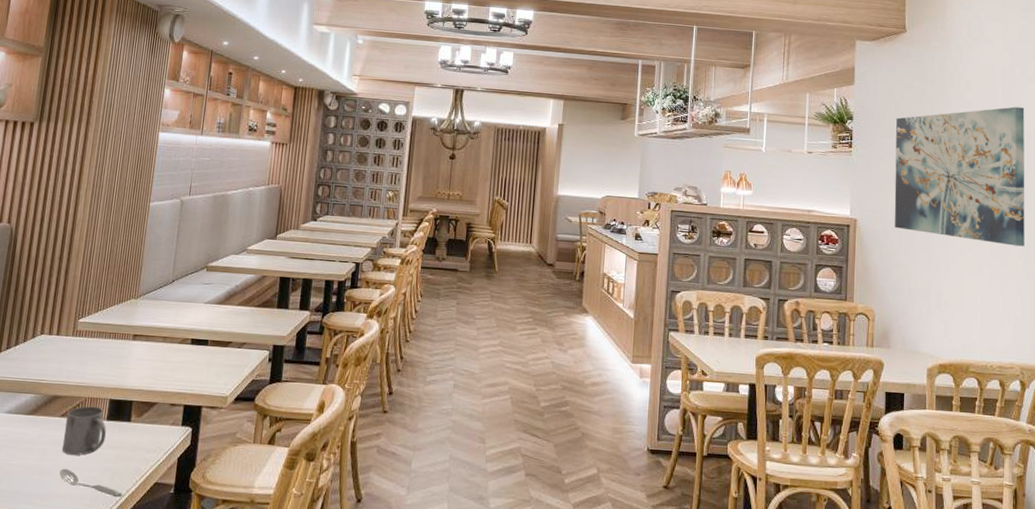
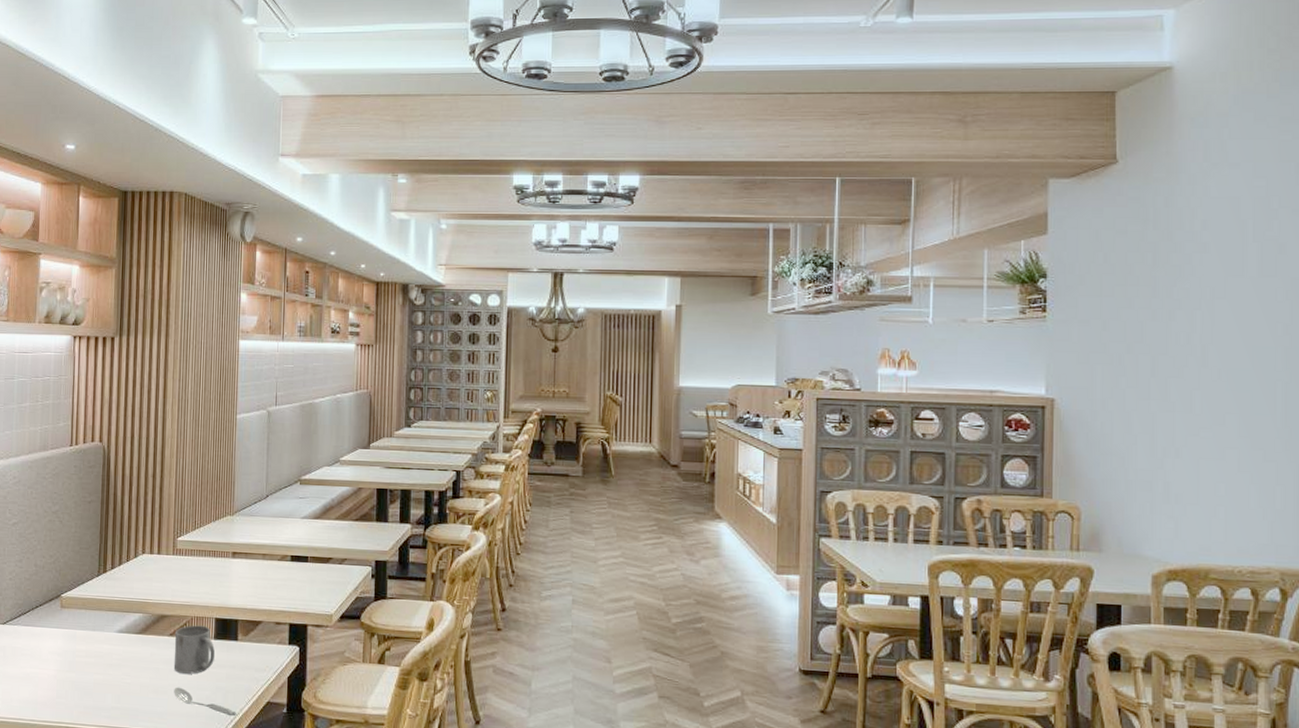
wall art: present [894,106,1025,247] -> none [1104,247,1287,424]

